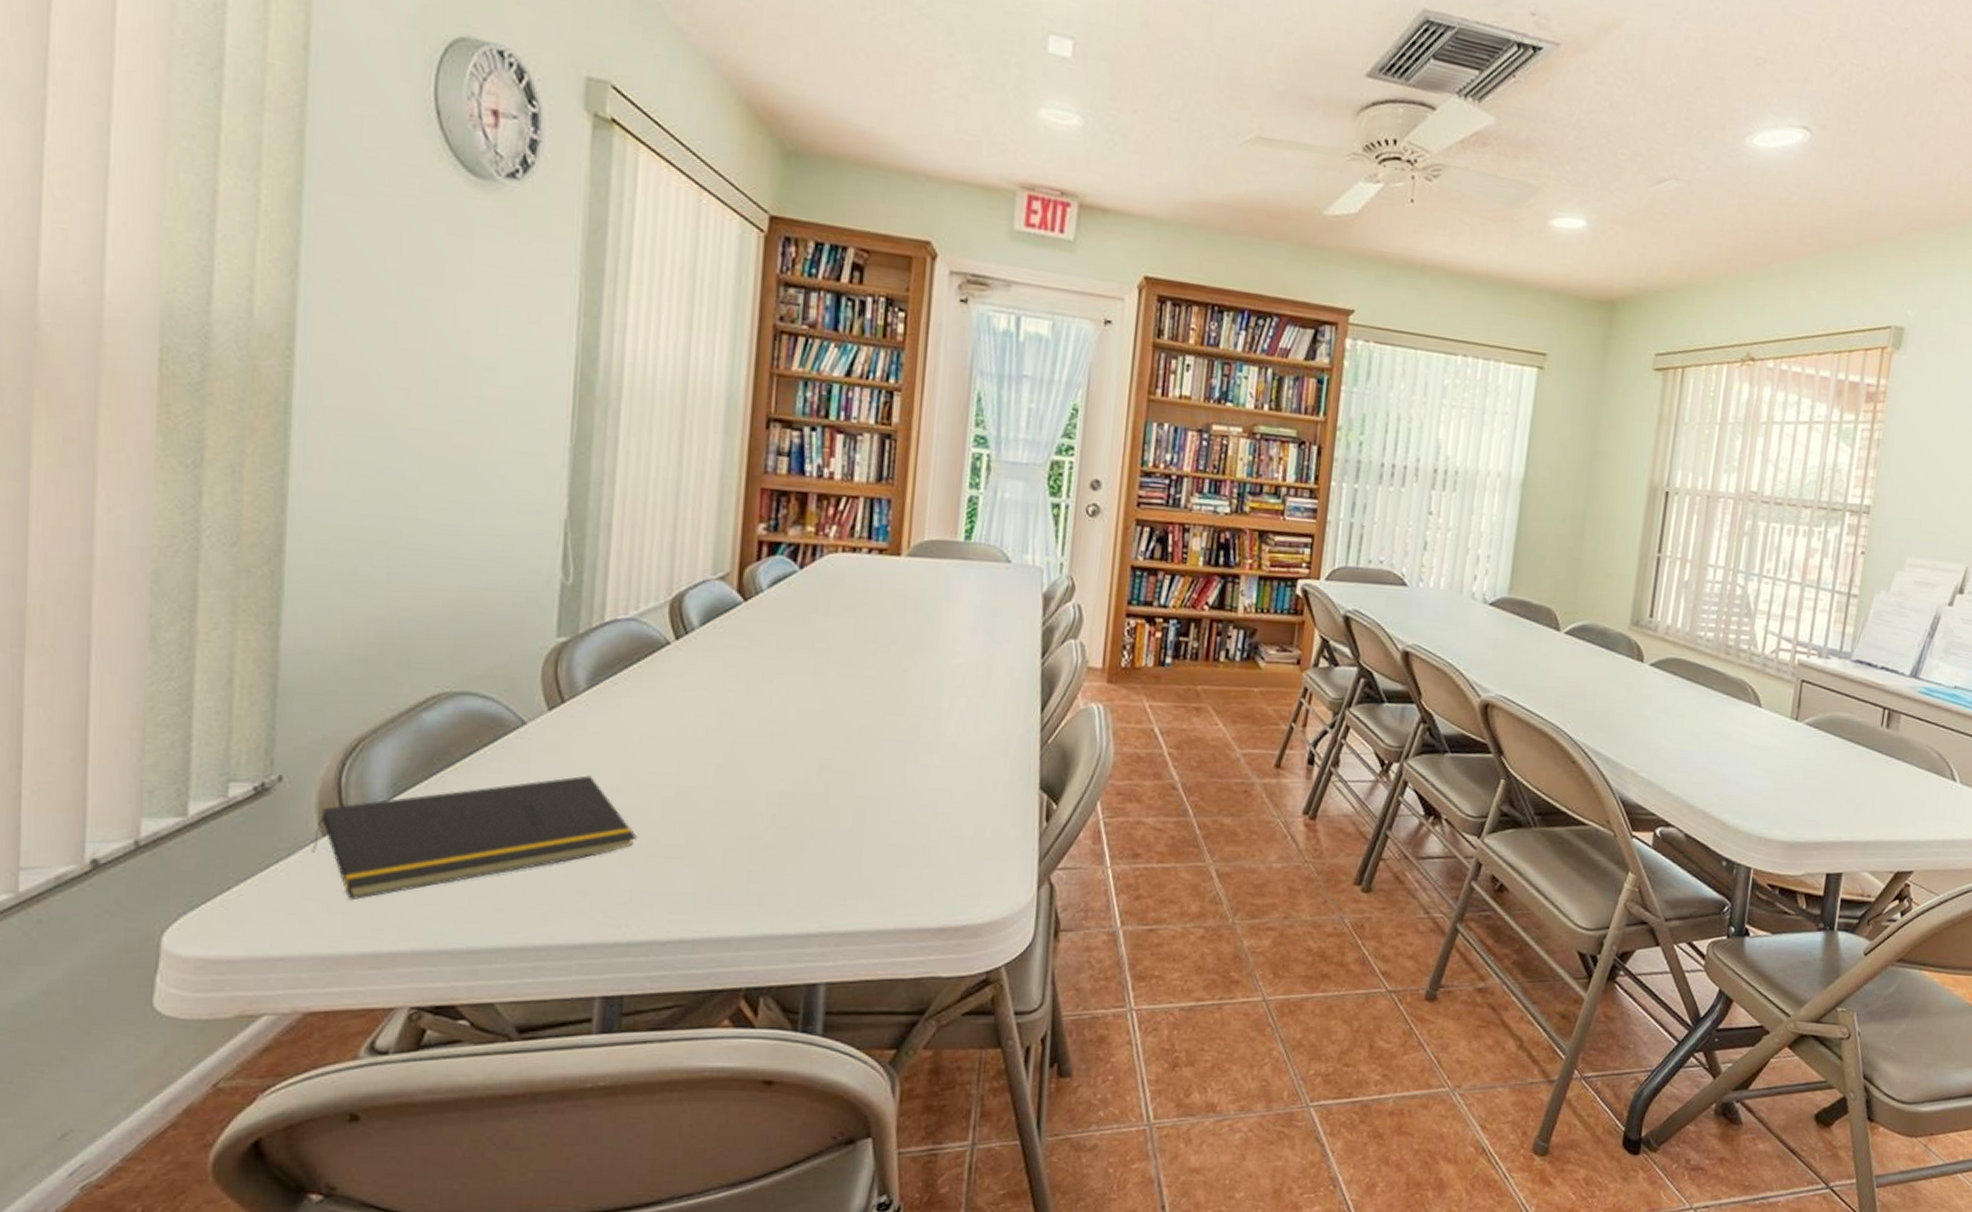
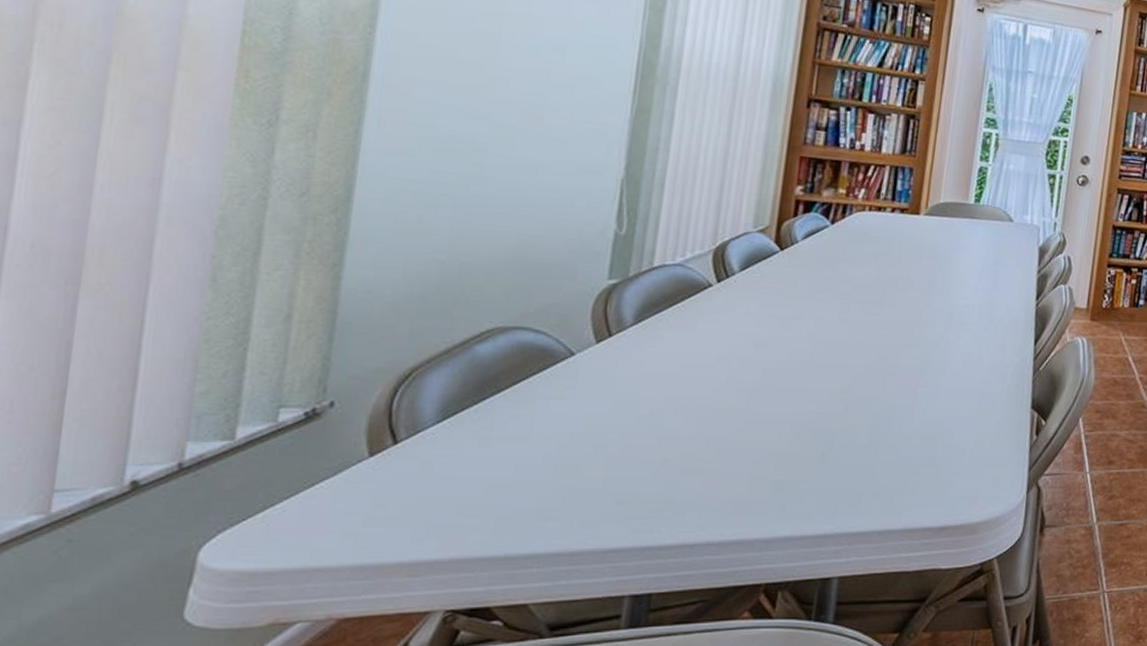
notepad: present [311,775,637,901] -> none [358,399,672,515]

